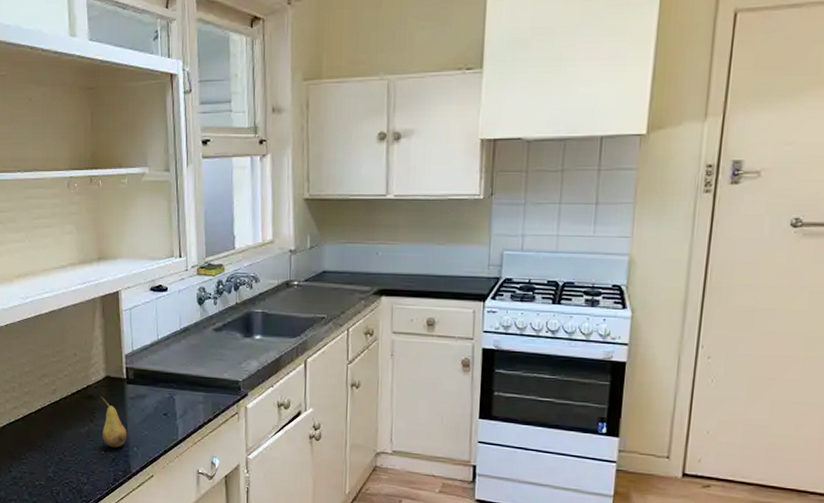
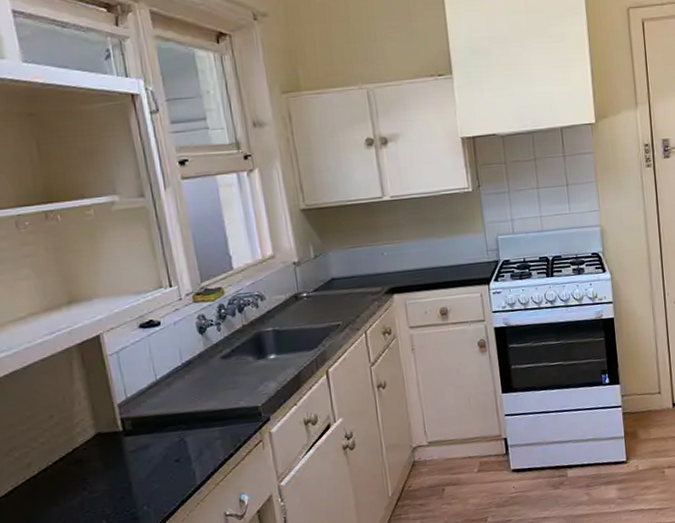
fruit: present [100,396,127,448] -> none [92,457,134,513]

